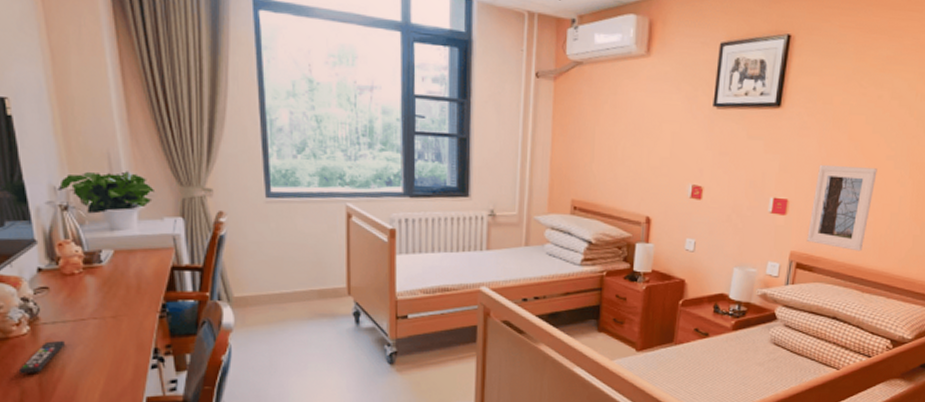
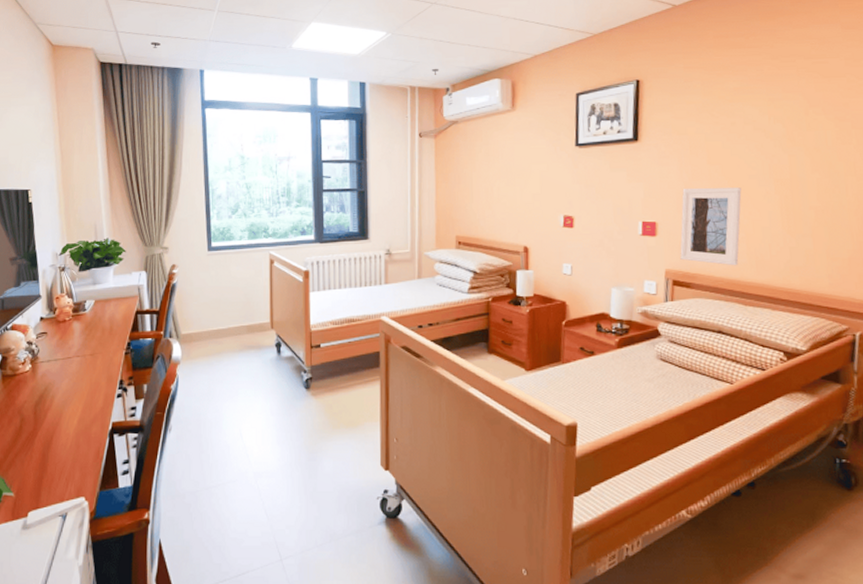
remote control: present [18,340,65,374] -> none [20,375,55,405]

